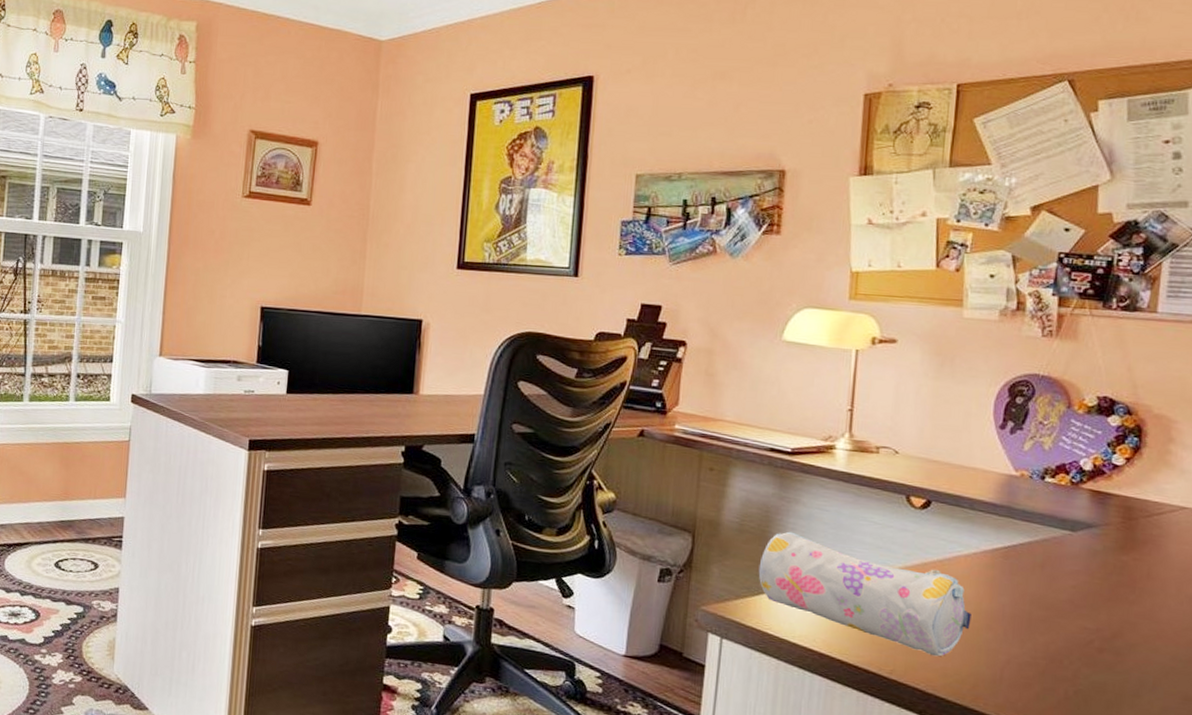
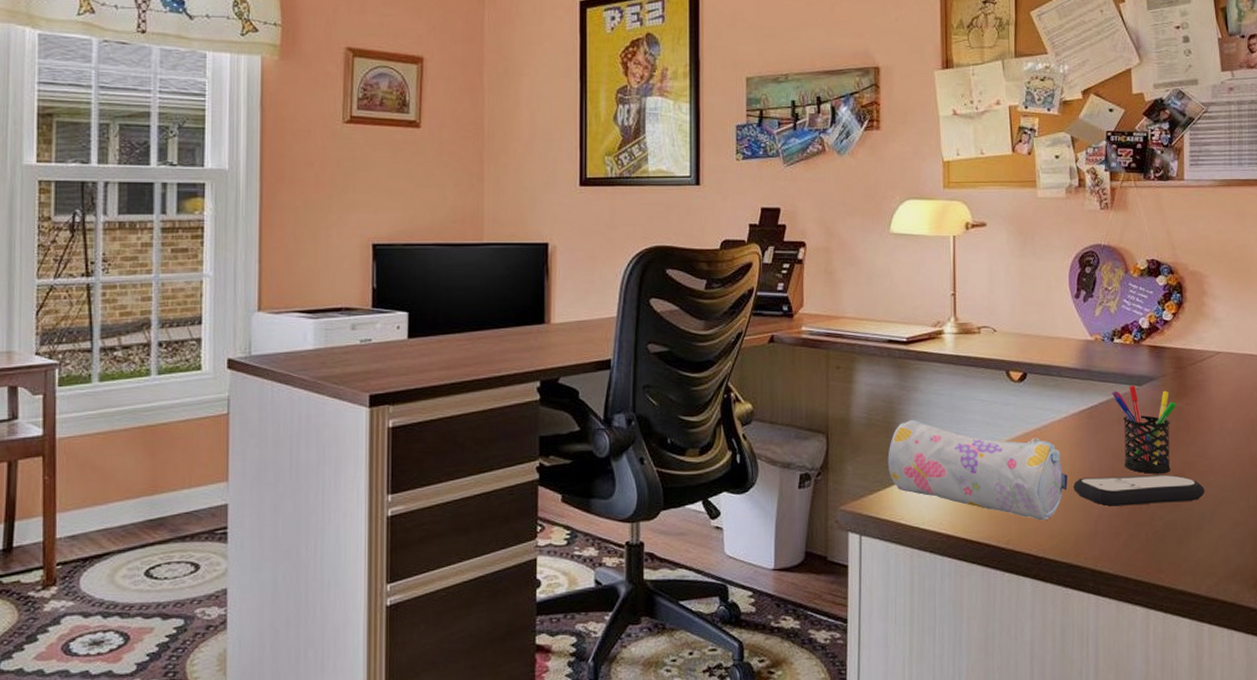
remote control: none [977,619,1149,665] -> present [1073,474,1205,507]
pen holder: none [1037,530,1120,630] -> present [1112,386,1177,474]

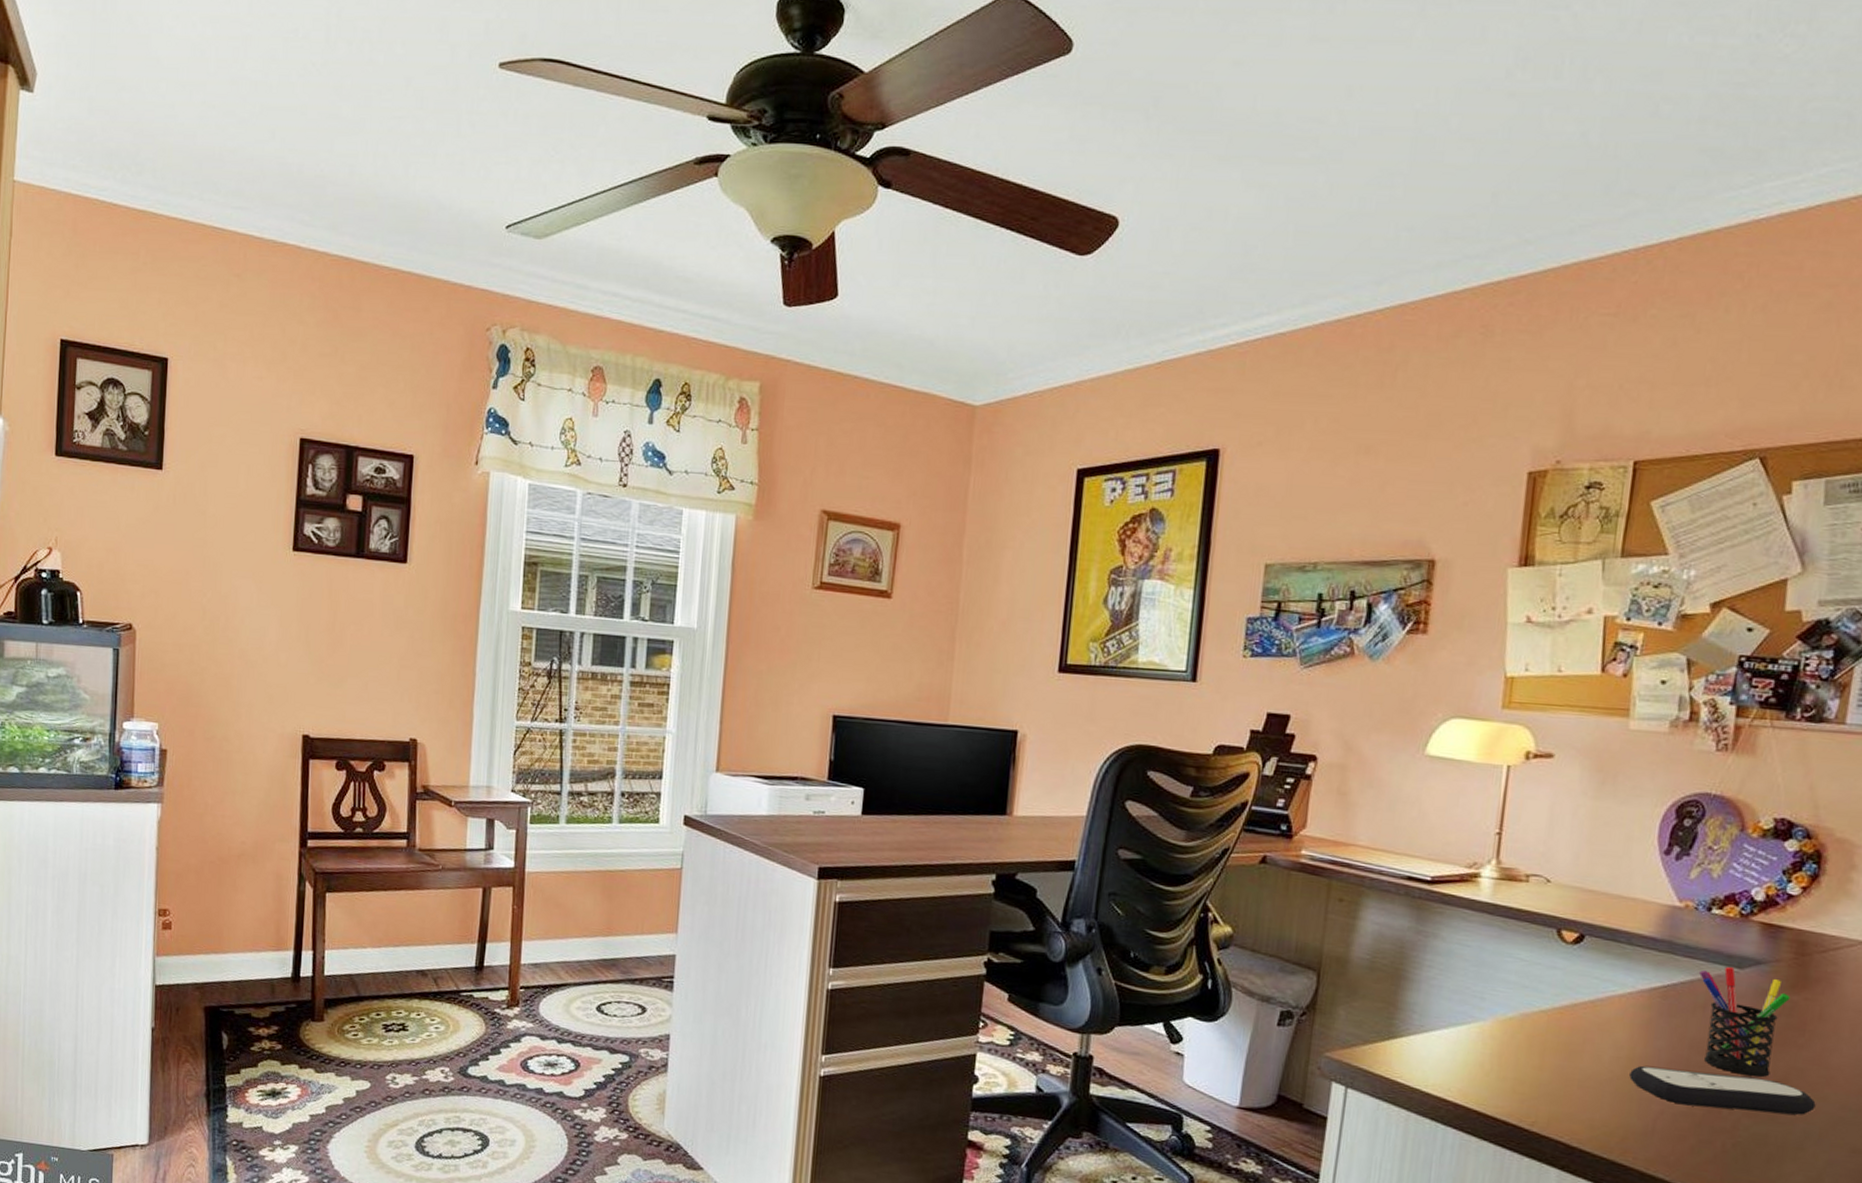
pencil case: present [887,419,1068,521] -> none [1389,969,1624,1107]

